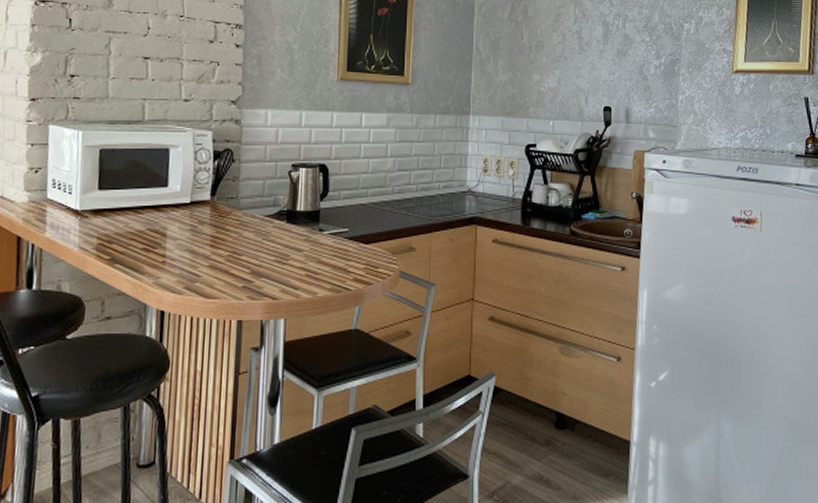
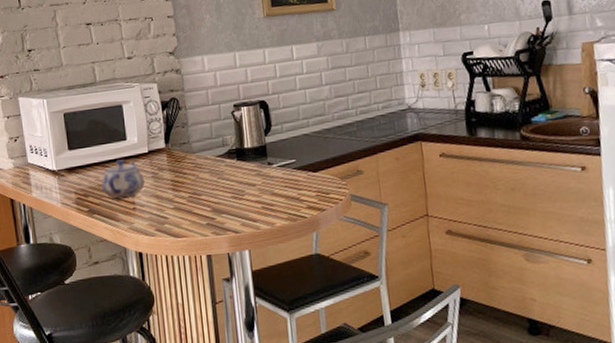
teapot: none [129,207,181,248] -> present [101,159,145,198]

